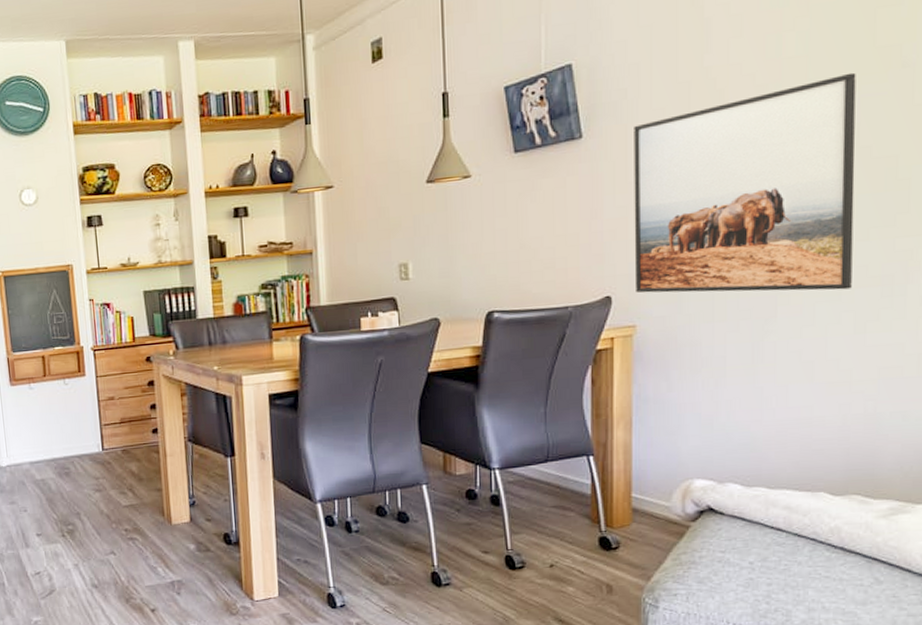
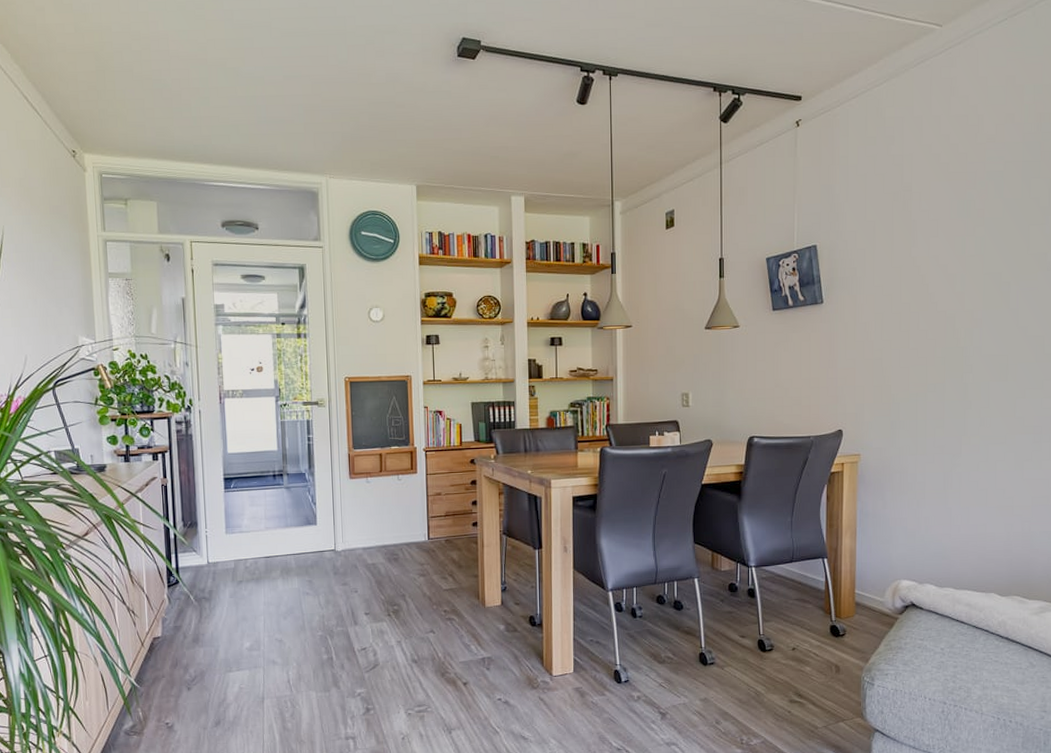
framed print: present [634,72,856,293] -> none [860,271,1016,435]

